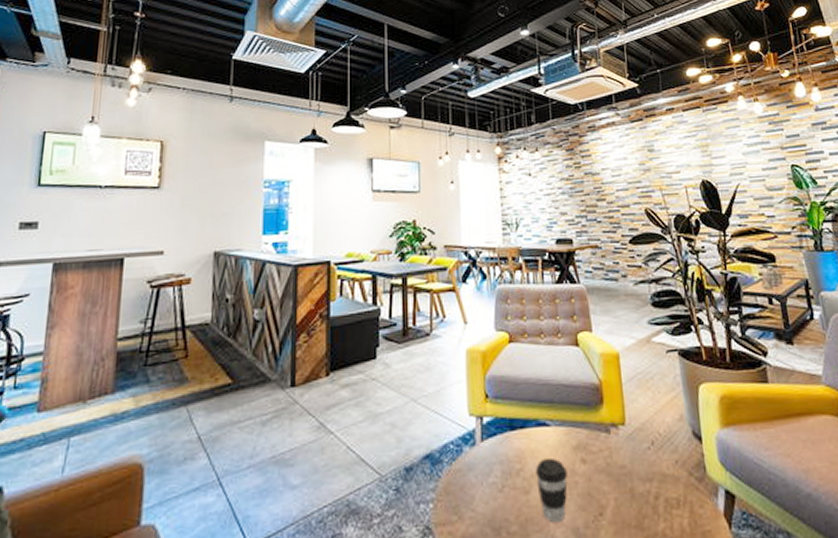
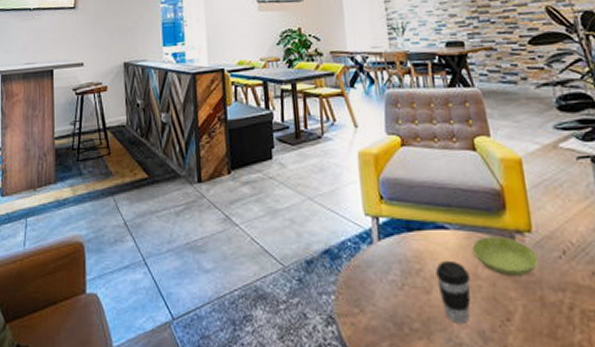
saucer: none [571,430,630,470] -> present [472,236,539,276]

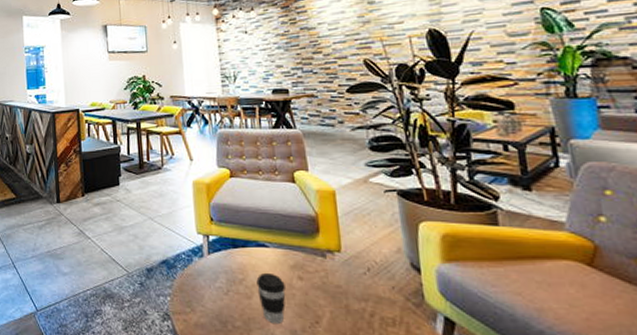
saucer: present [472,236,539,276] -> none [289,254,346,287]

